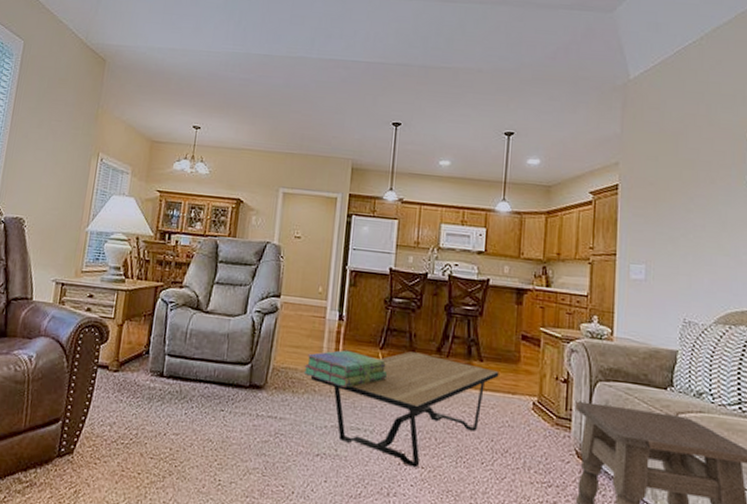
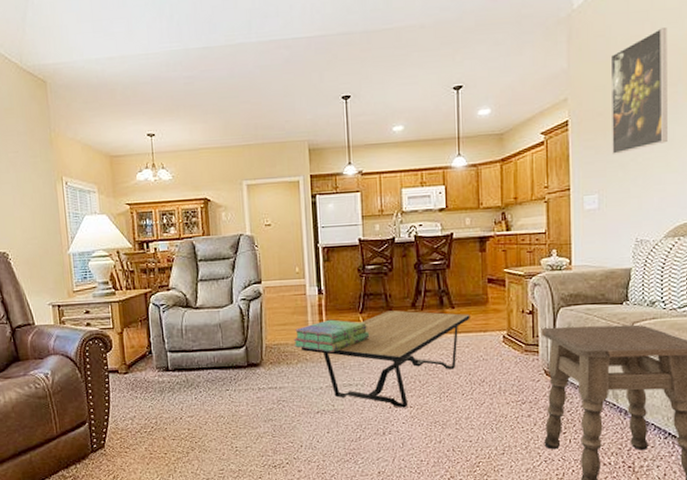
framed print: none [662,111,722,227] -> present [610,28,667,154]

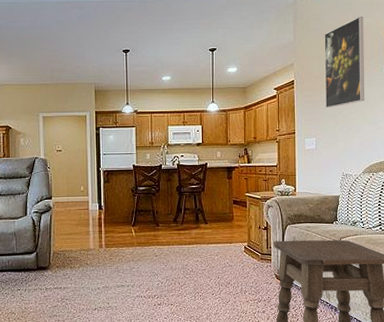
stack of books: present [293,319,370,352] -> none [77,230,140,258]
coffee table: present [300,310,470,408] -> none [83,224,219,306]

